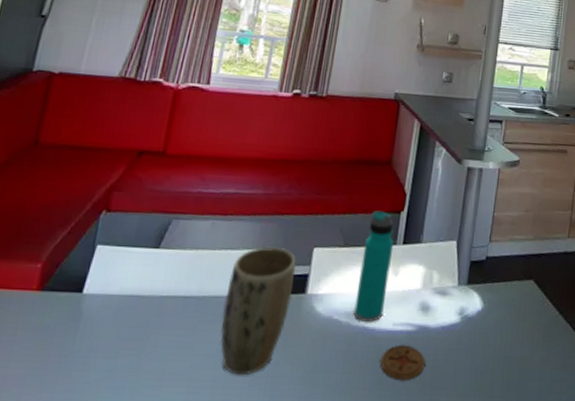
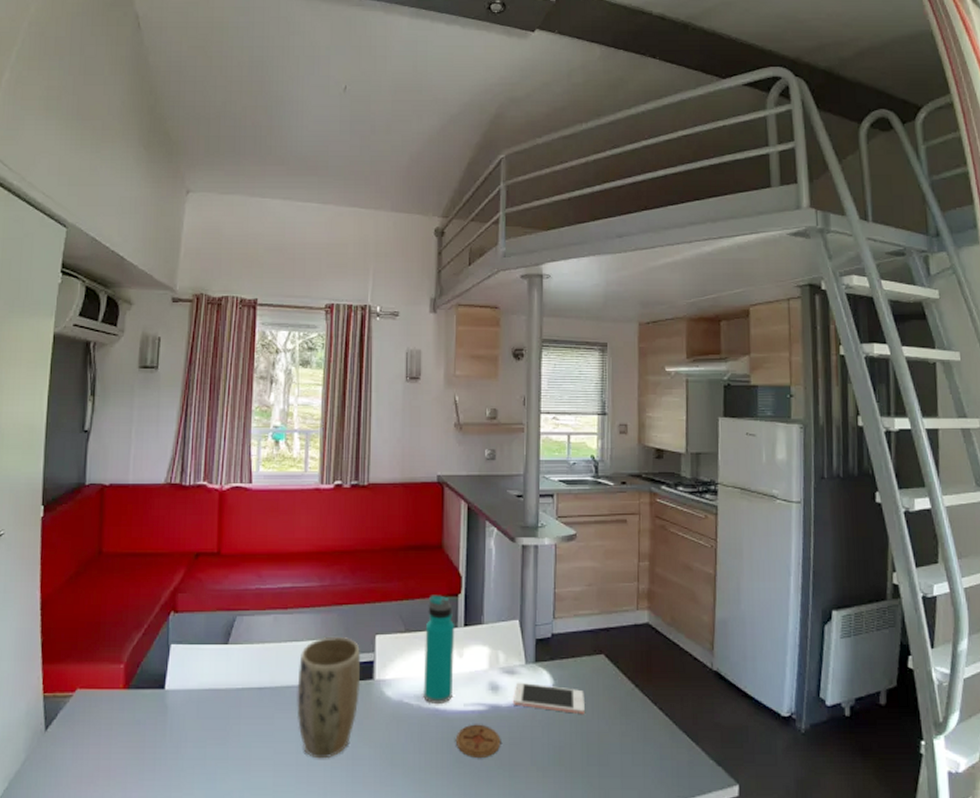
cell phone: none [442,303,511,340] -> present [514,682,585,715]

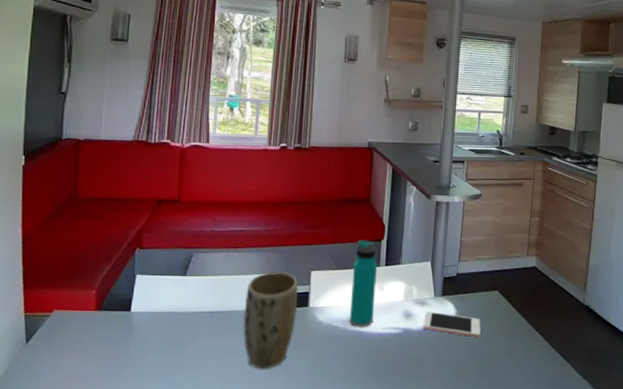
coaster: present [455,724,501,757] -> none [374,343,412,370]

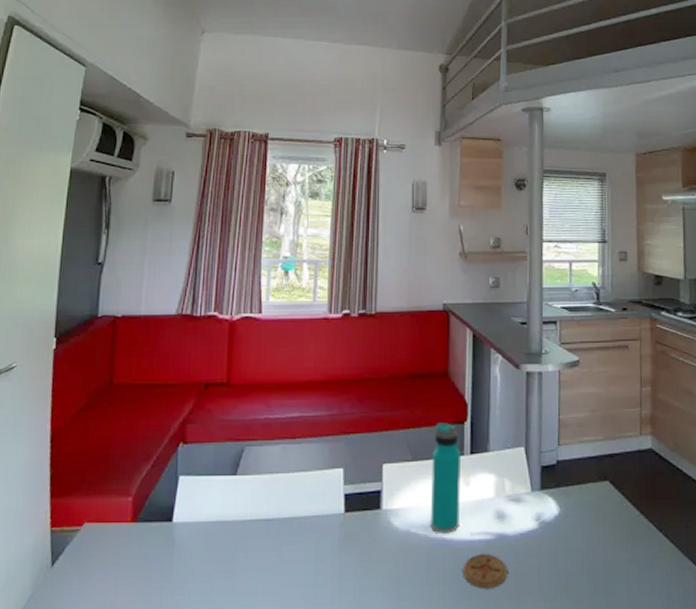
plant pot: present [243,271,298,370] -> none [304,465,368,592]
coaster: none [374,343,412,370] -> present [462,553,508,588]
cell phone: present [423,311,481,338] -> none [520,510,591,543]

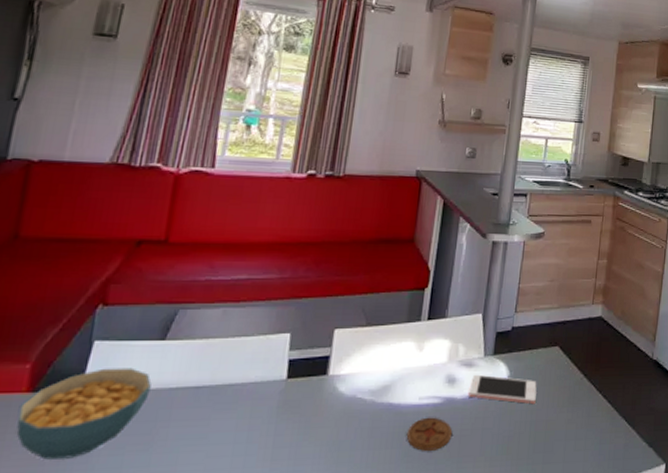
cereal bowl: none [126,501,229,584] -> present [16,367,152,460]
water bottle: present [430,423,462,534] -> none [378,288,419,399]
cell phone: none [520,510,591,543] -> present [468,374,537,405]

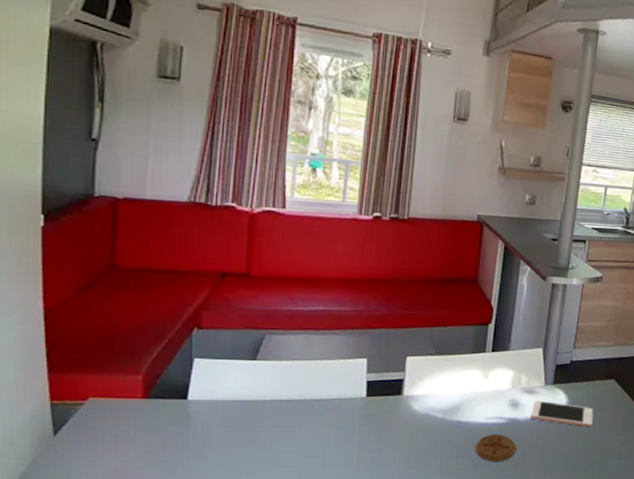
cereal bowl: present [16,367,152,460] -> none [137,381,248,453]

